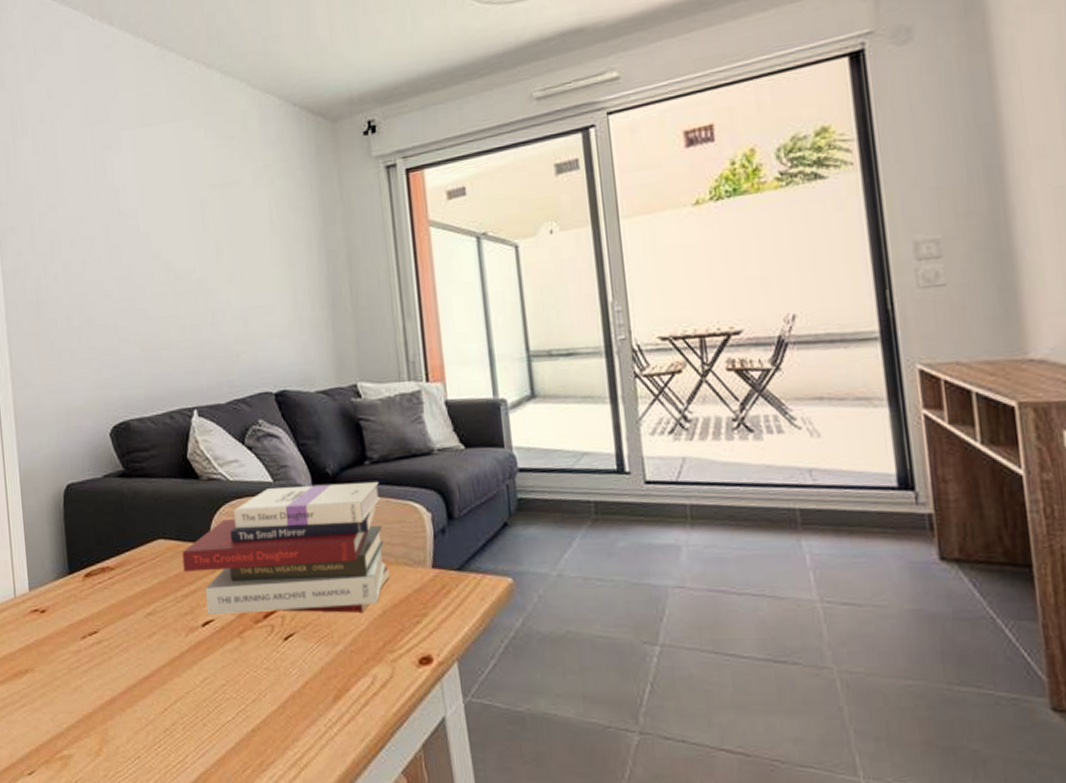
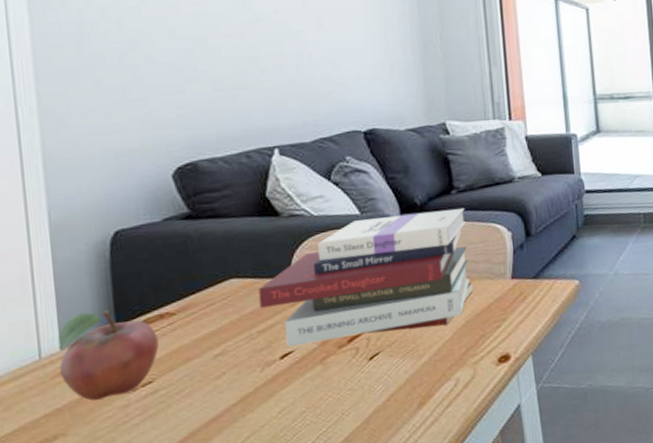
fruit: none [27,558,102,642] -> present [57,310,159,401]

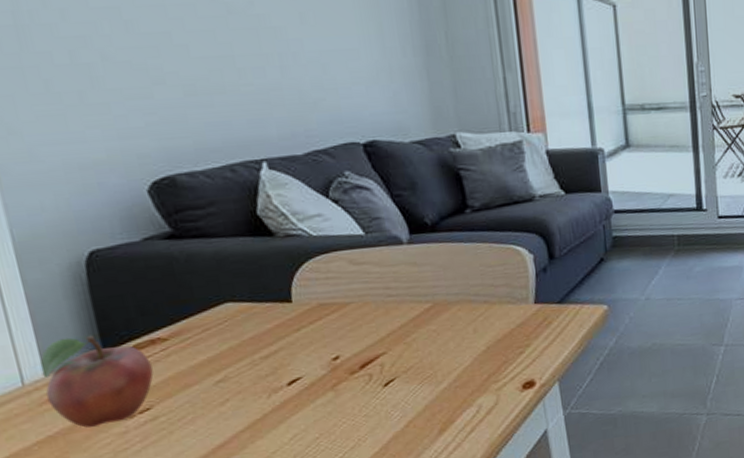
books: present [258,207,474,348] -> none [257,228,494,374]

